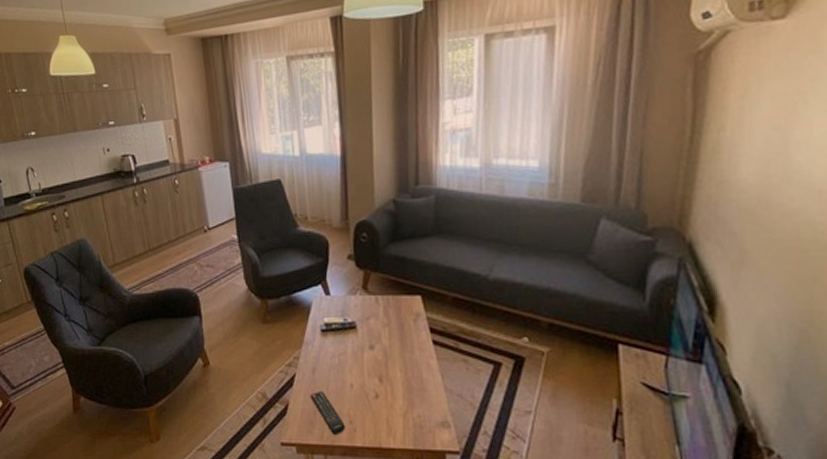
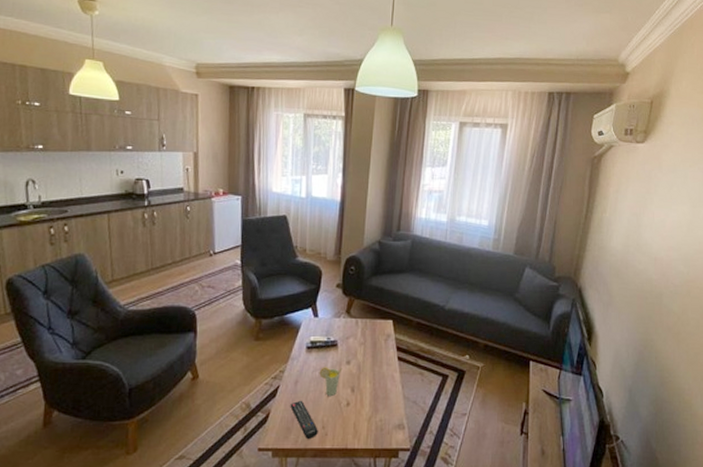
cup: none [338,352,366,386] -> present [319,367,343,396]

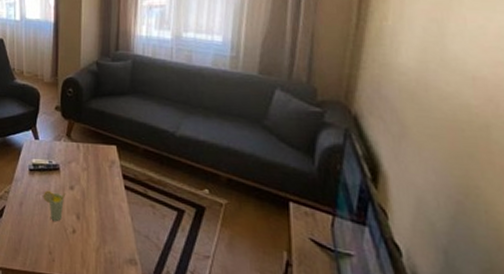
remote control: present [290,400,318,439] -> none [16,222,45,263]

